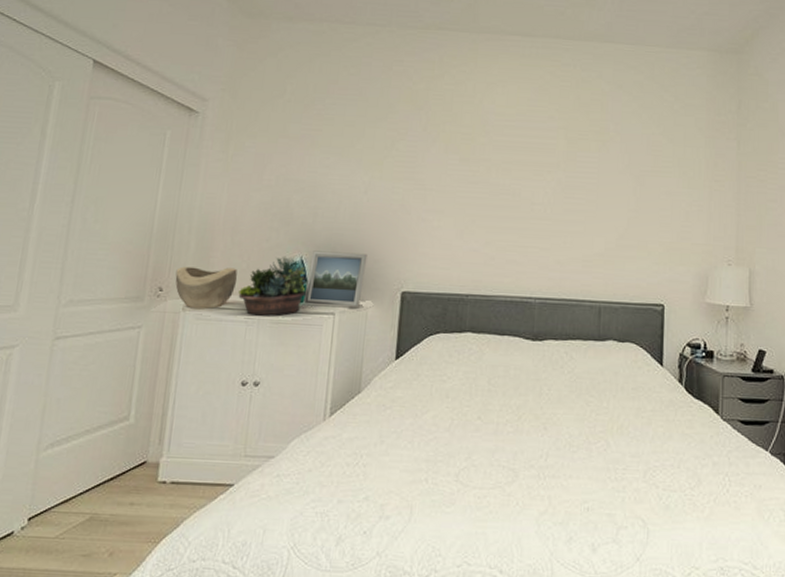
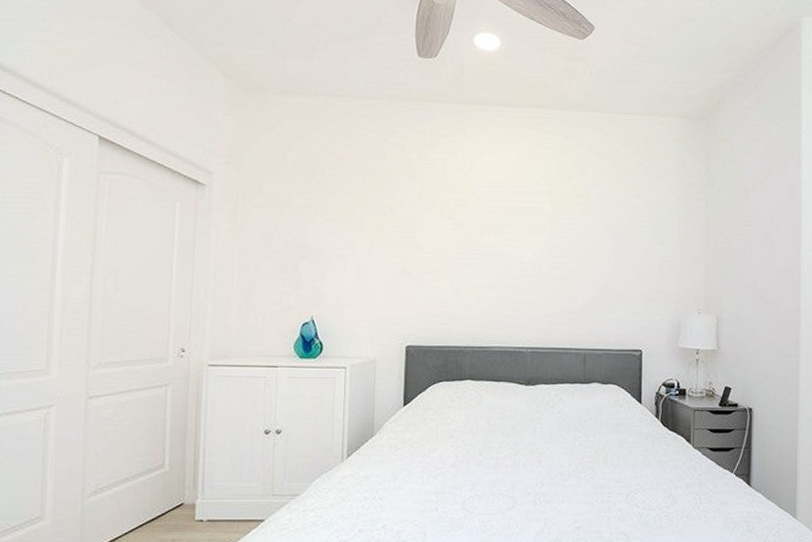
decorative bowl: present [175,266,237,310] -> none [196,329,253,367]
succulent planter: present [238,256,307,316] -> none [256,316,319,371]
picture frame: present [303,250,368,309] -> none [316,311,373,362]

